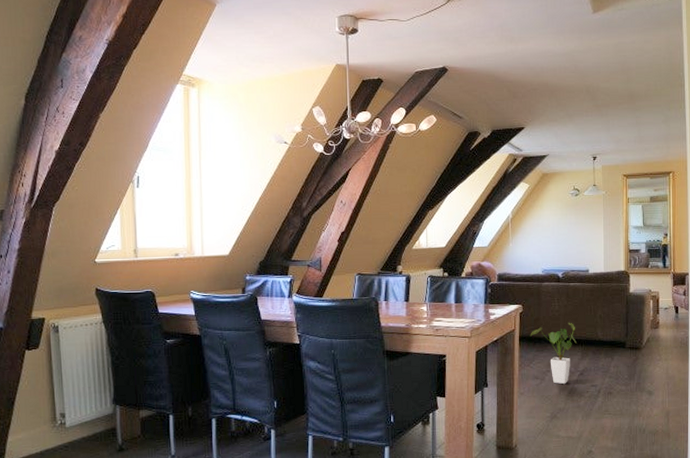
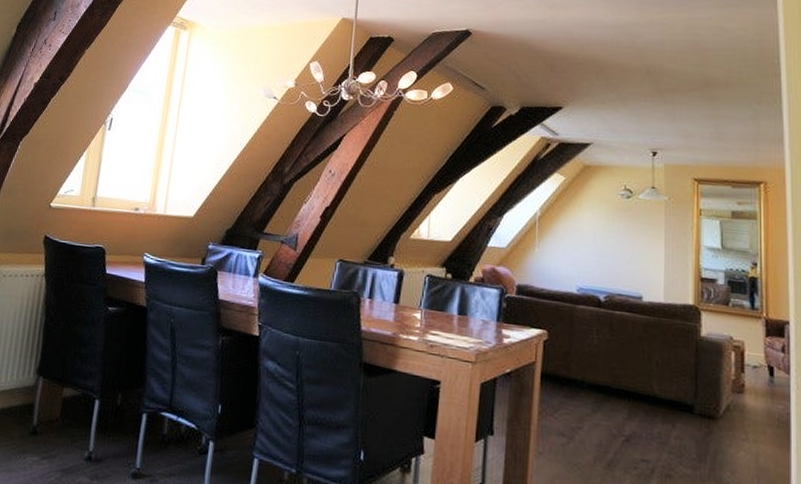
house plant: present [531,322,576,385] -> none [557,363,622,451]

